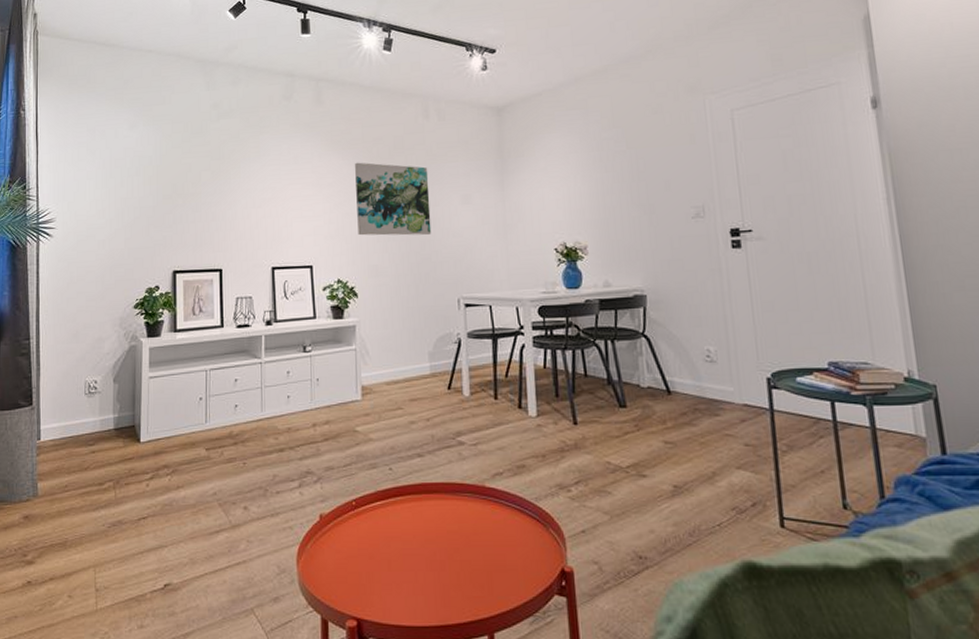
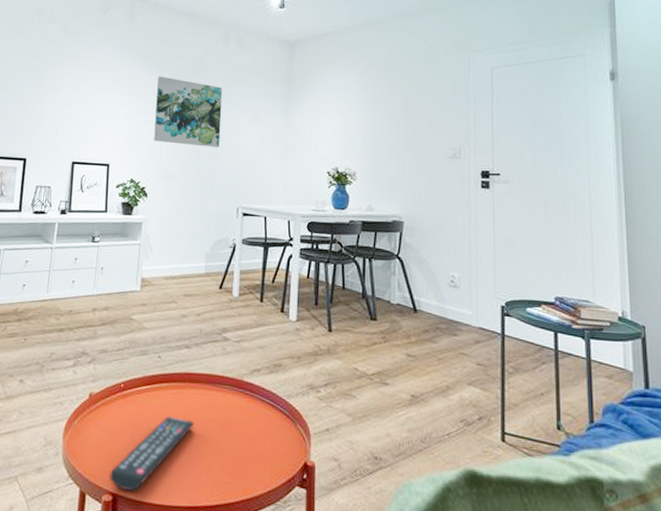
remote control: none [351,531,437,614] -> present [109,416,195,491]

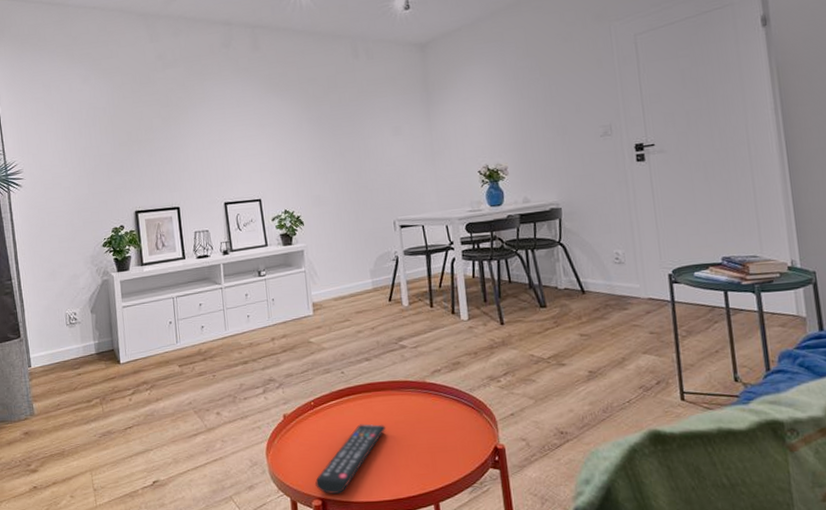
wall art: present [154,76,223,147] -> none [293,102,367,170]

